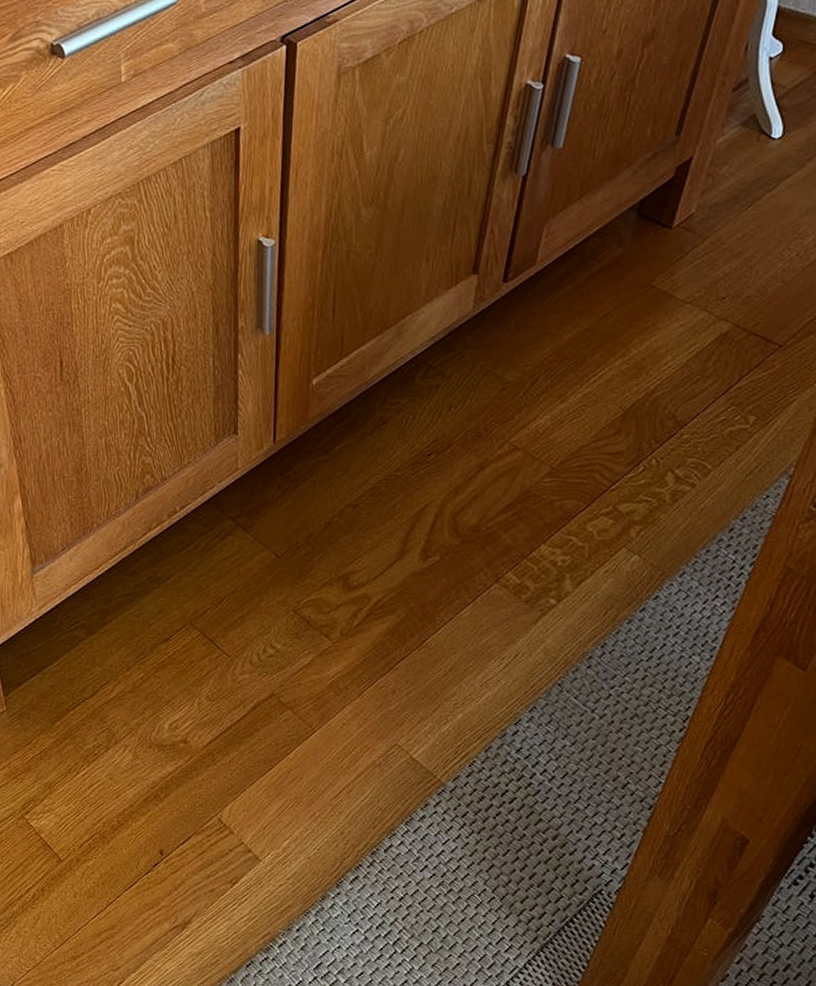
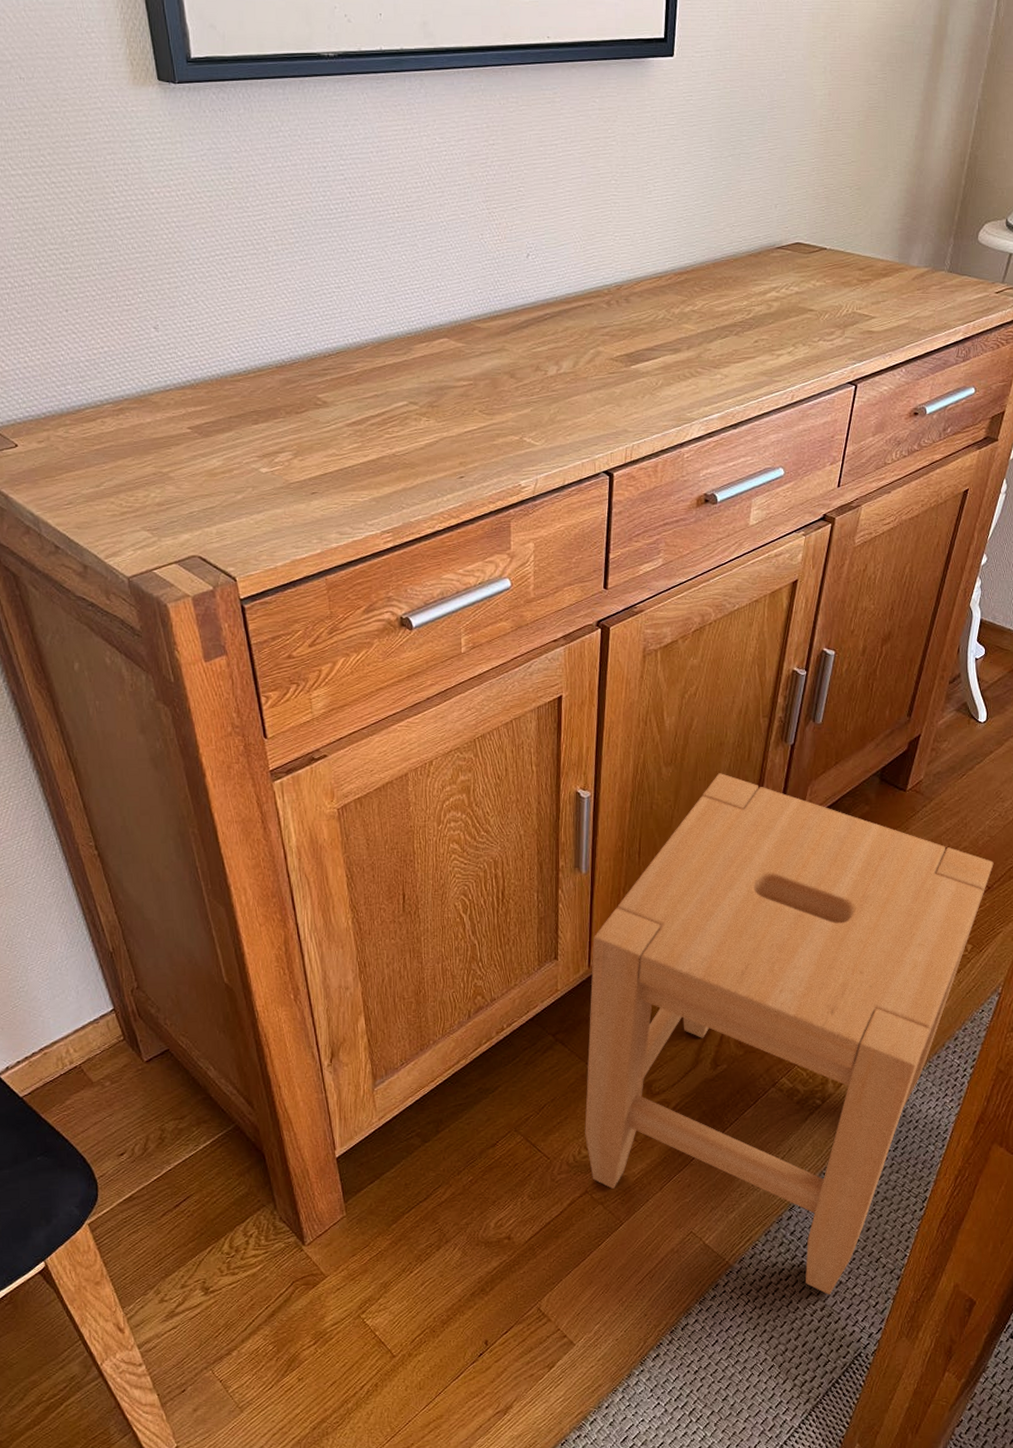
stool: none [270,213,788,822] -> present [585,773,994,1295]

